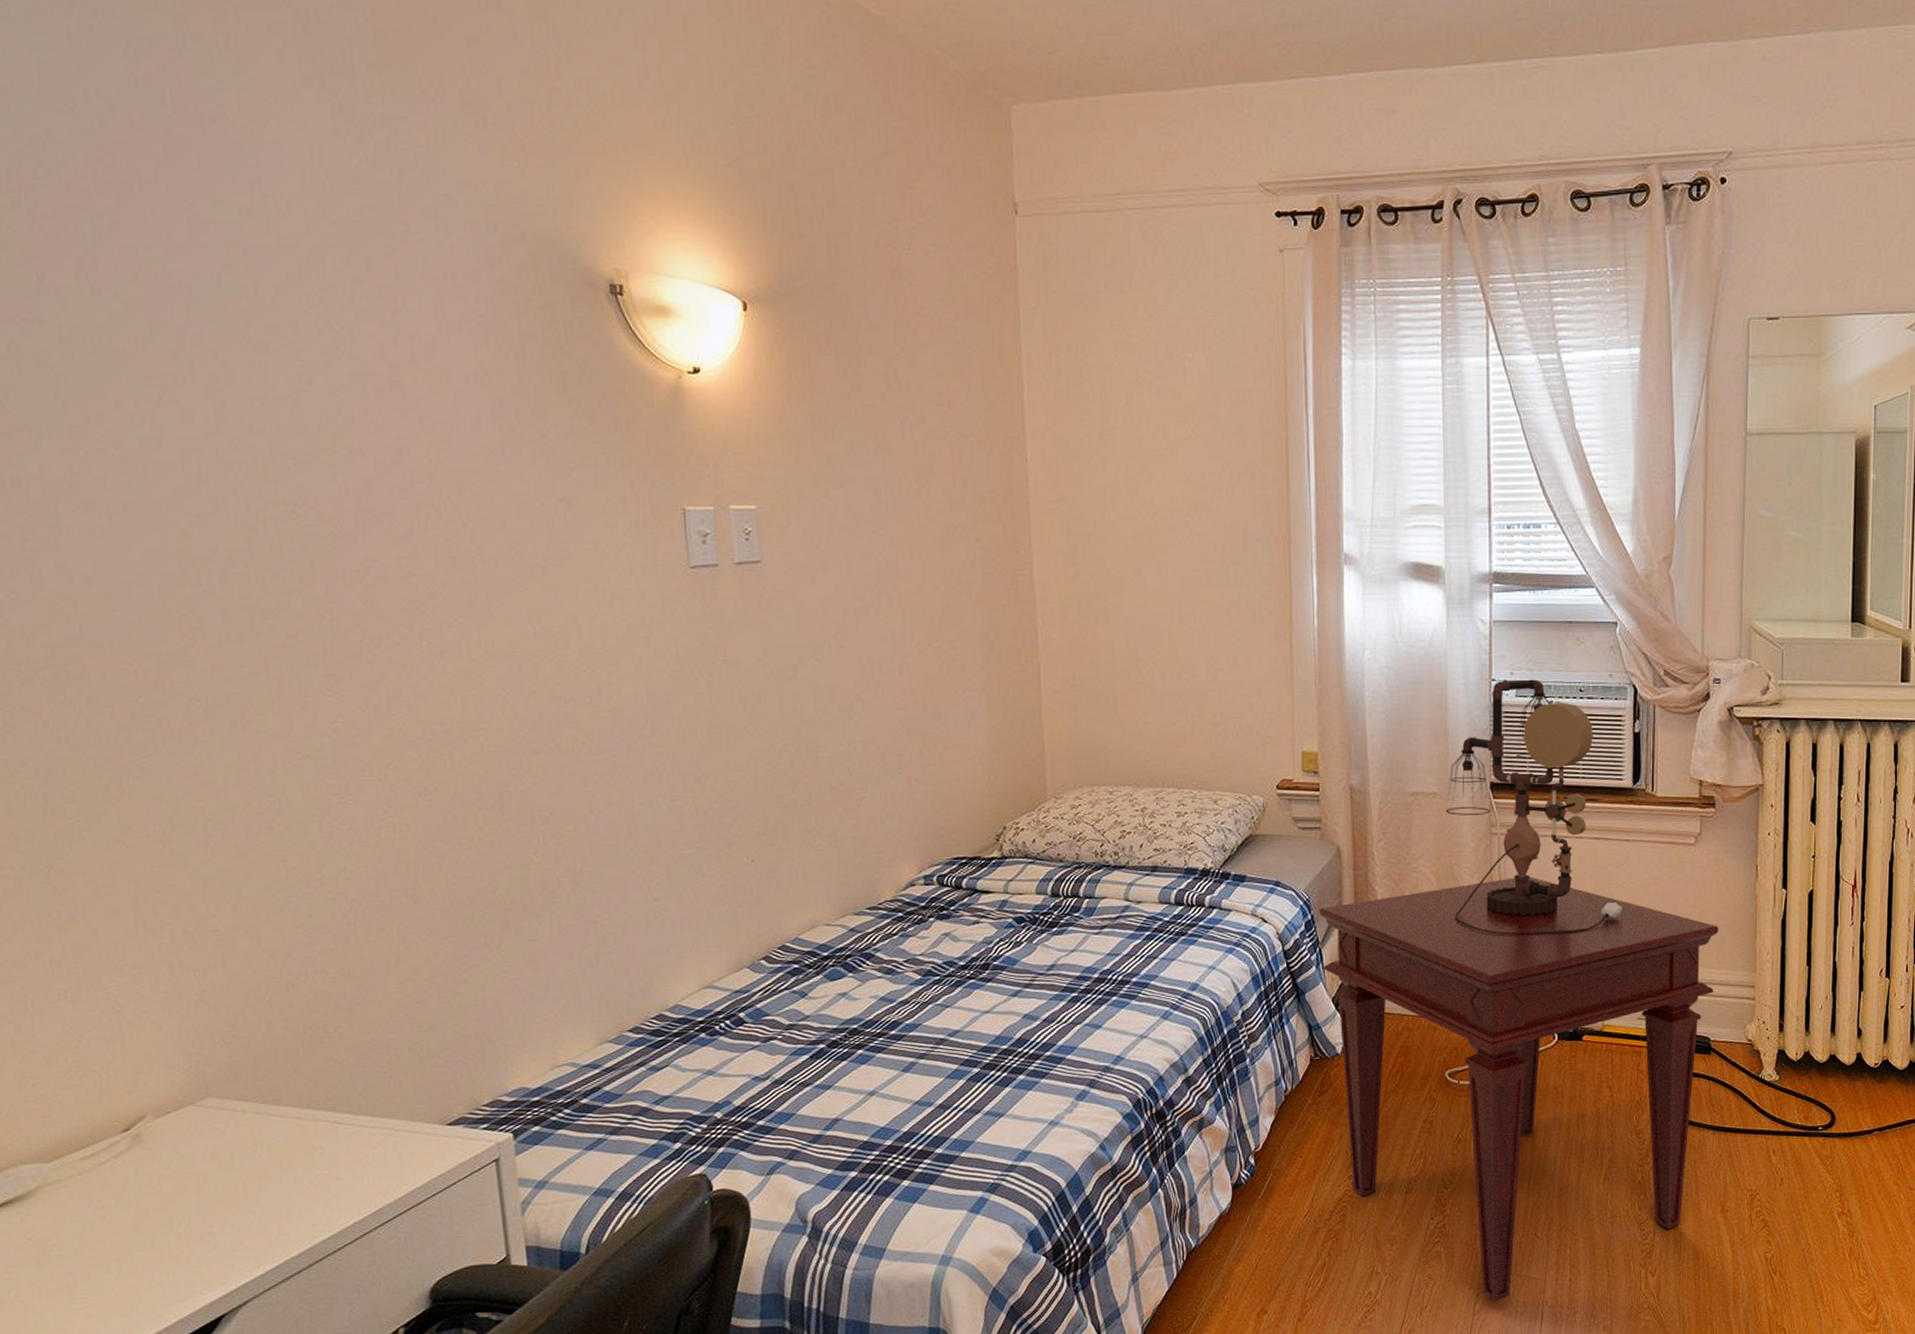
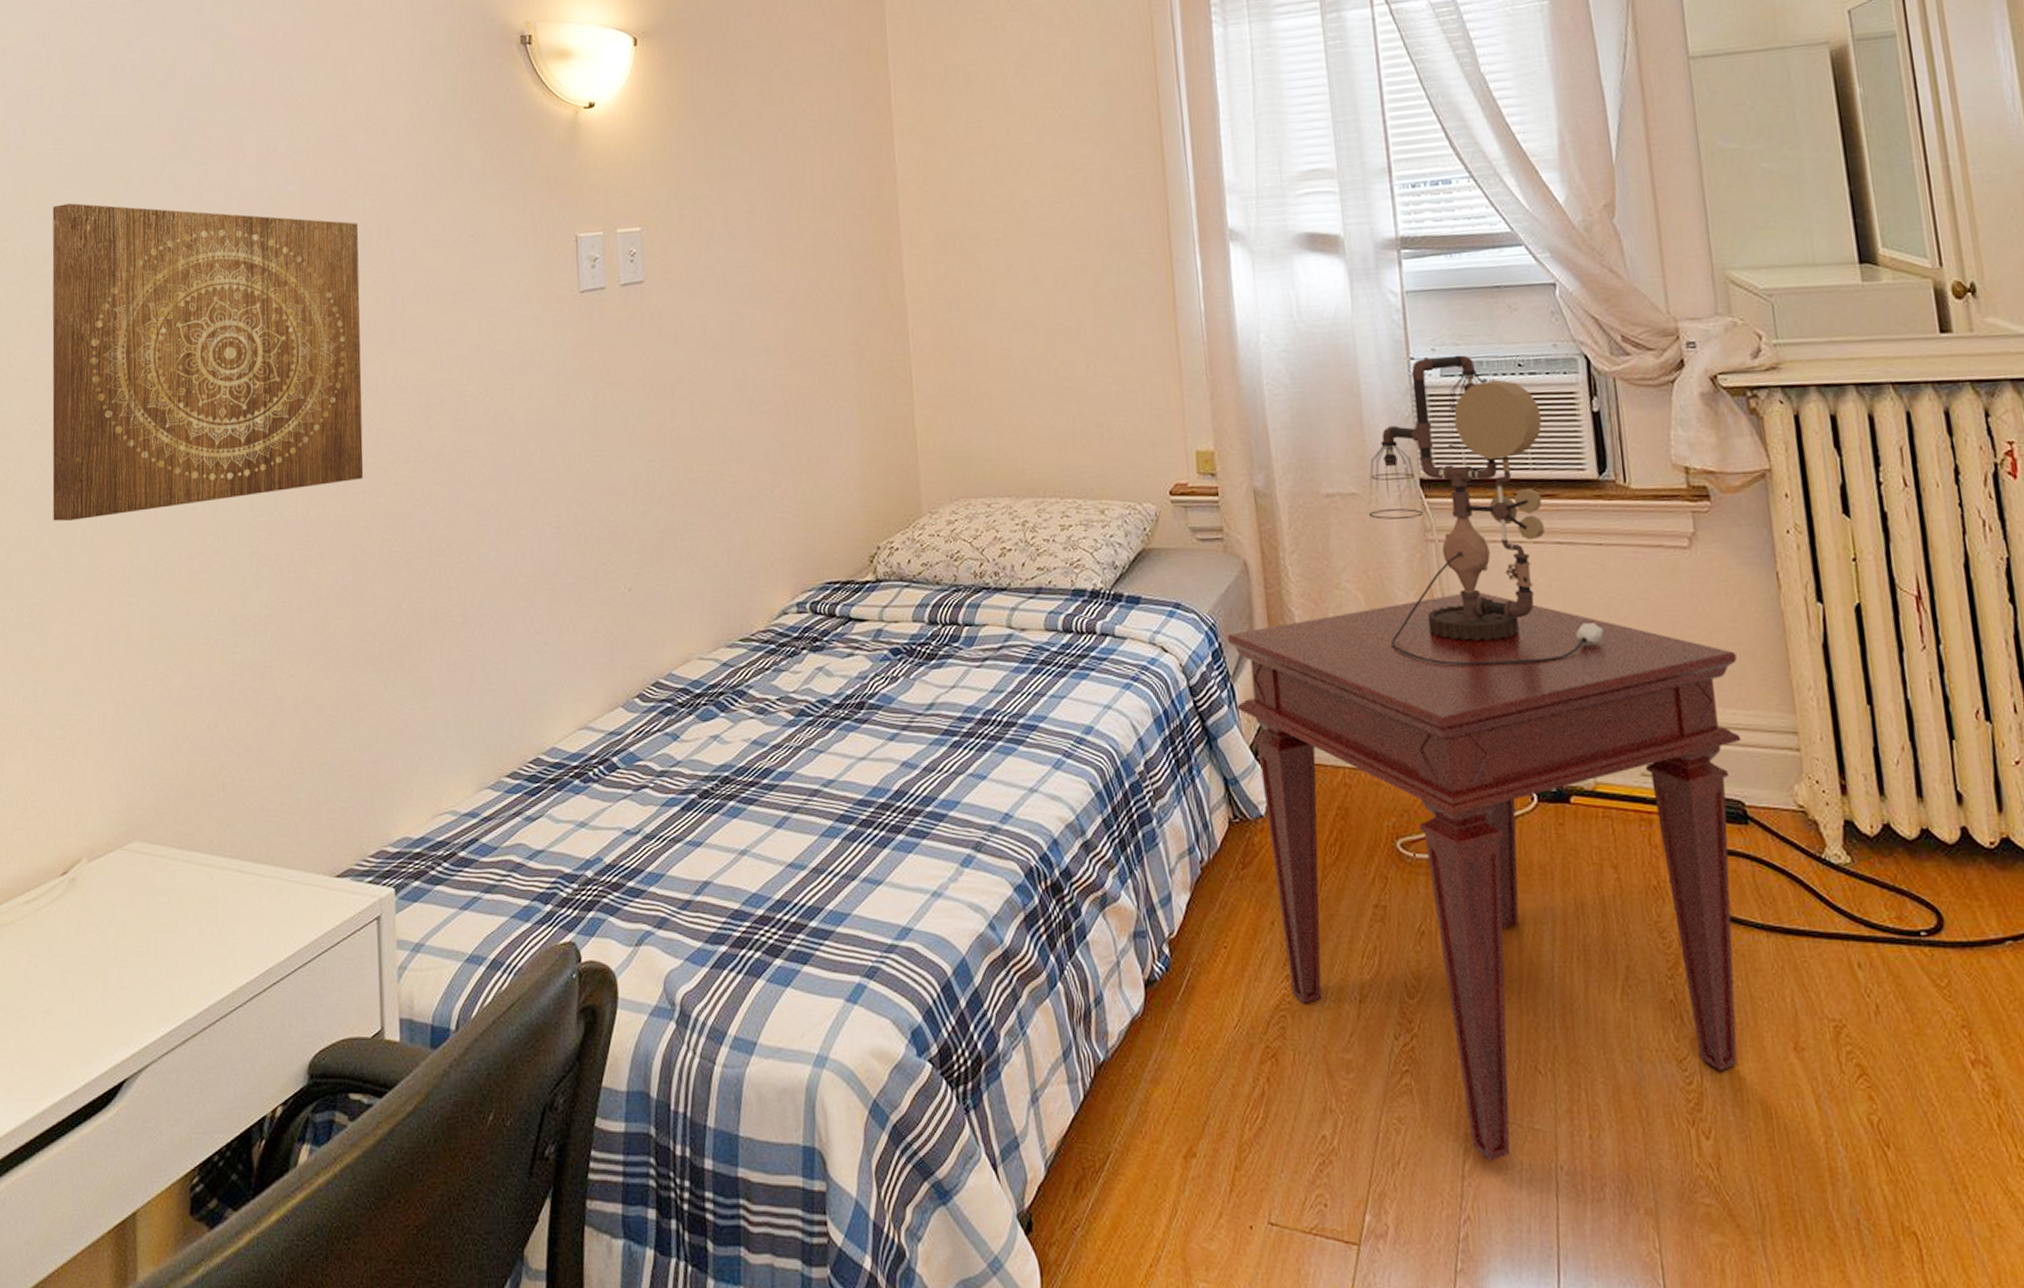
wall art: none [15,421,450,778] -> present [52,203,364,522]

